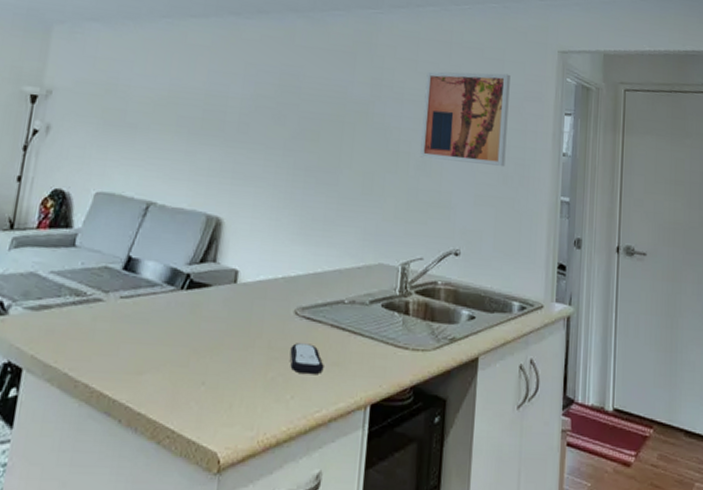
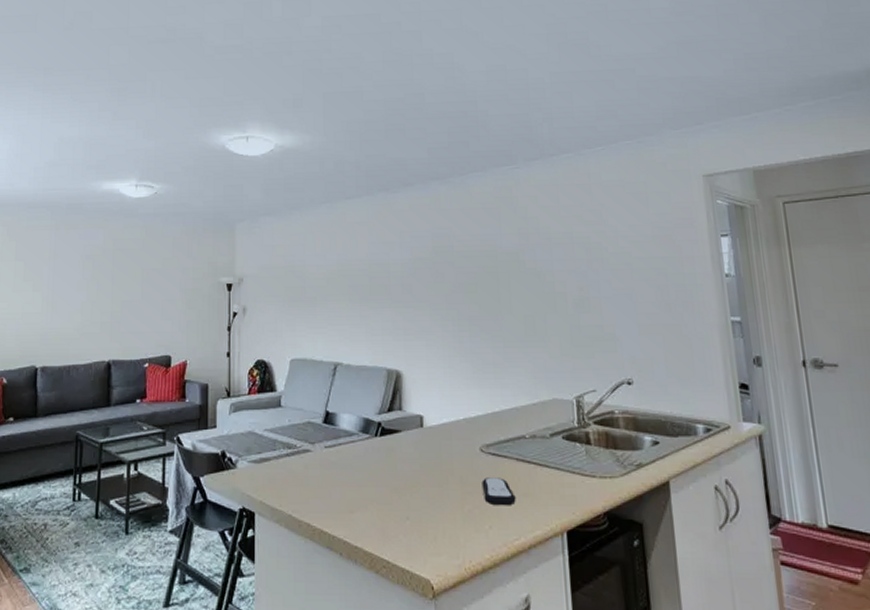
wall art: present [420,71,510,167] -> none [570,205,665,296]

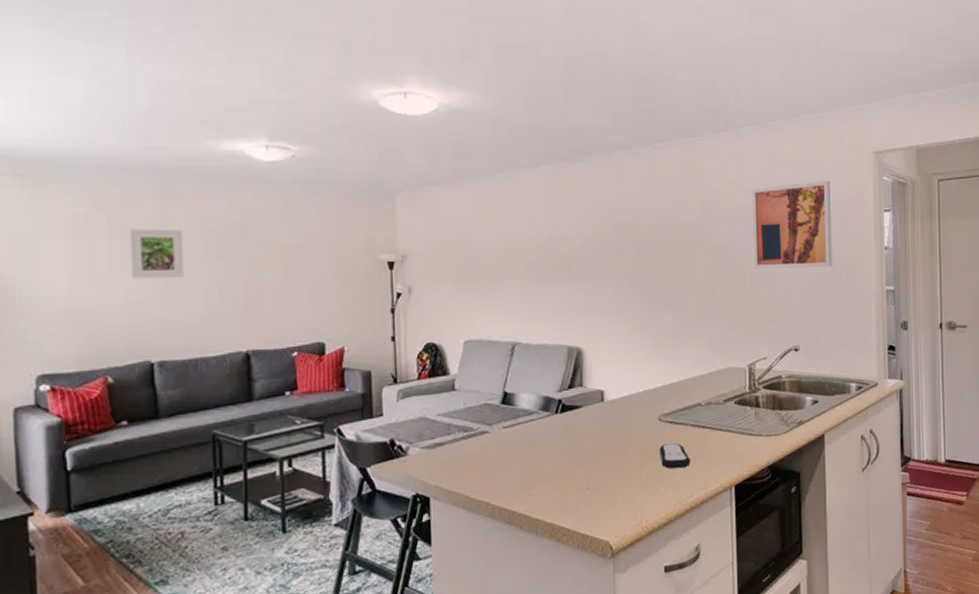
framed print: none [29,254,68,296] -> present [129,229,184,279]
wall art: none [570,205,665,296] -> present [752,180,832,269]

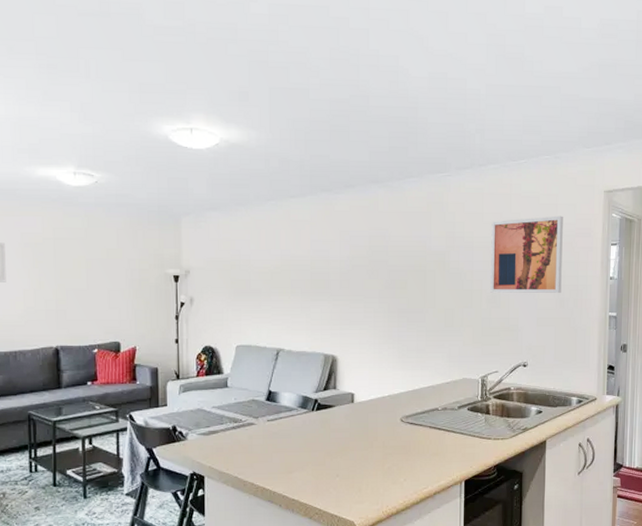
remote control: present [659,443,691,468] -> none [400,441,427,463]

